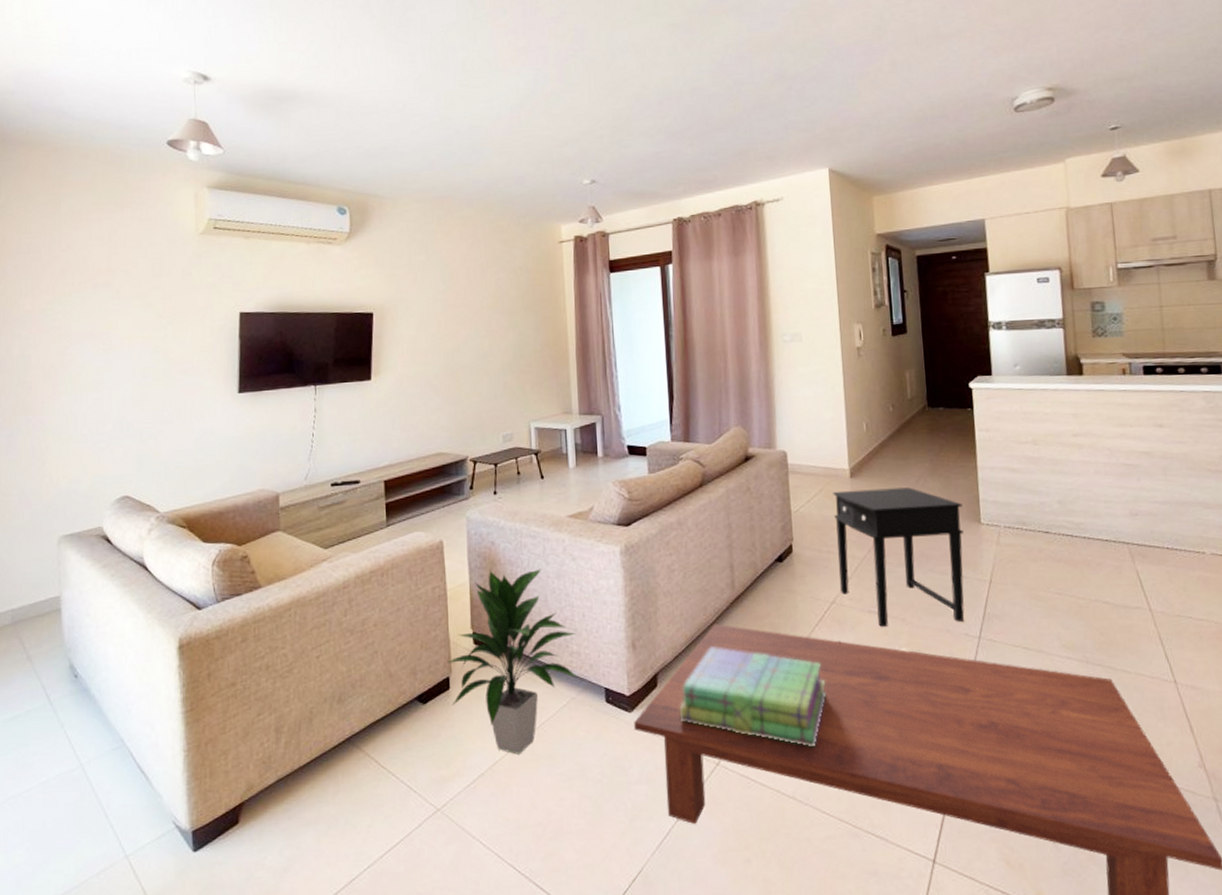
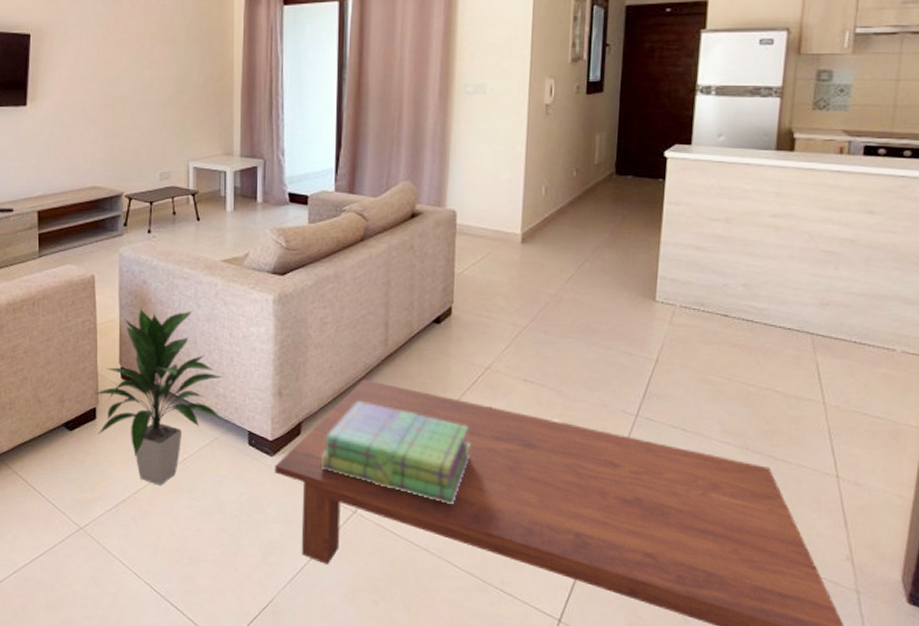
side table: present [833,487,965,628] -> none [496,256,638,398]

